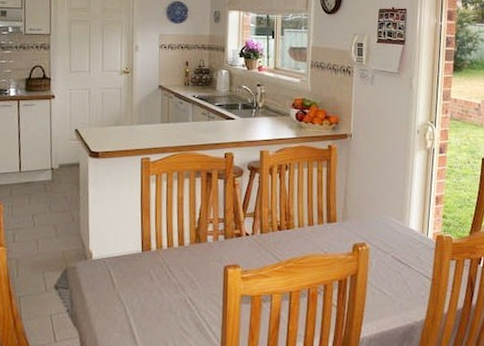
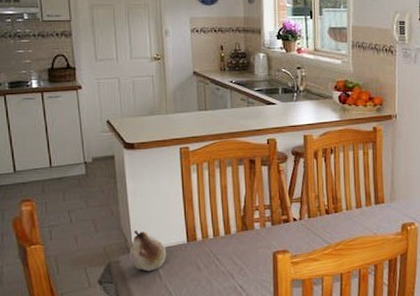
fruit: none [86,237,121,279] -> present [129,230,167,272]

